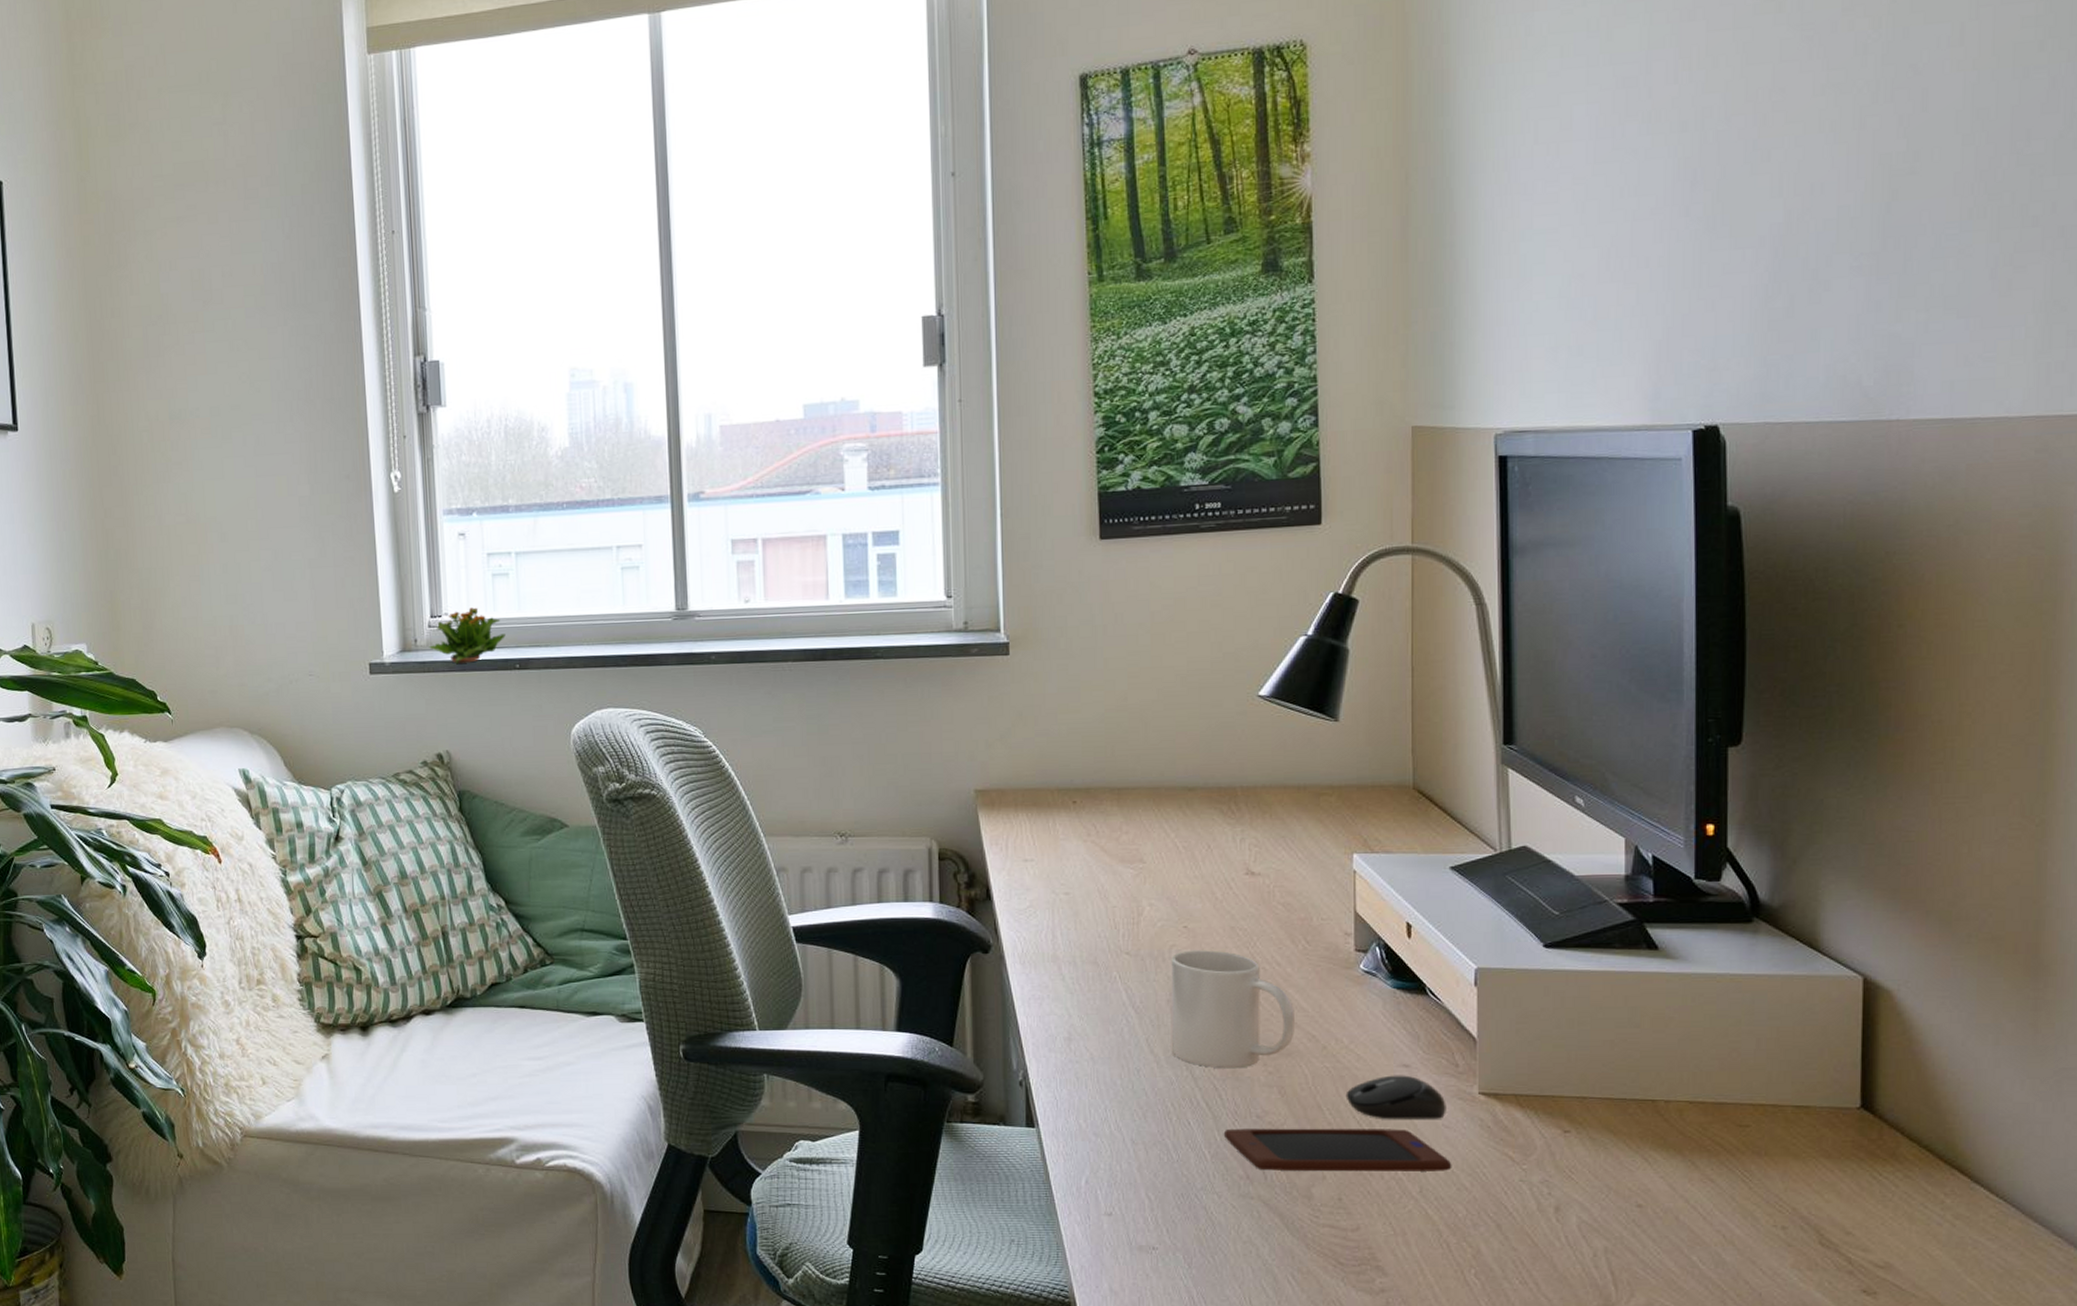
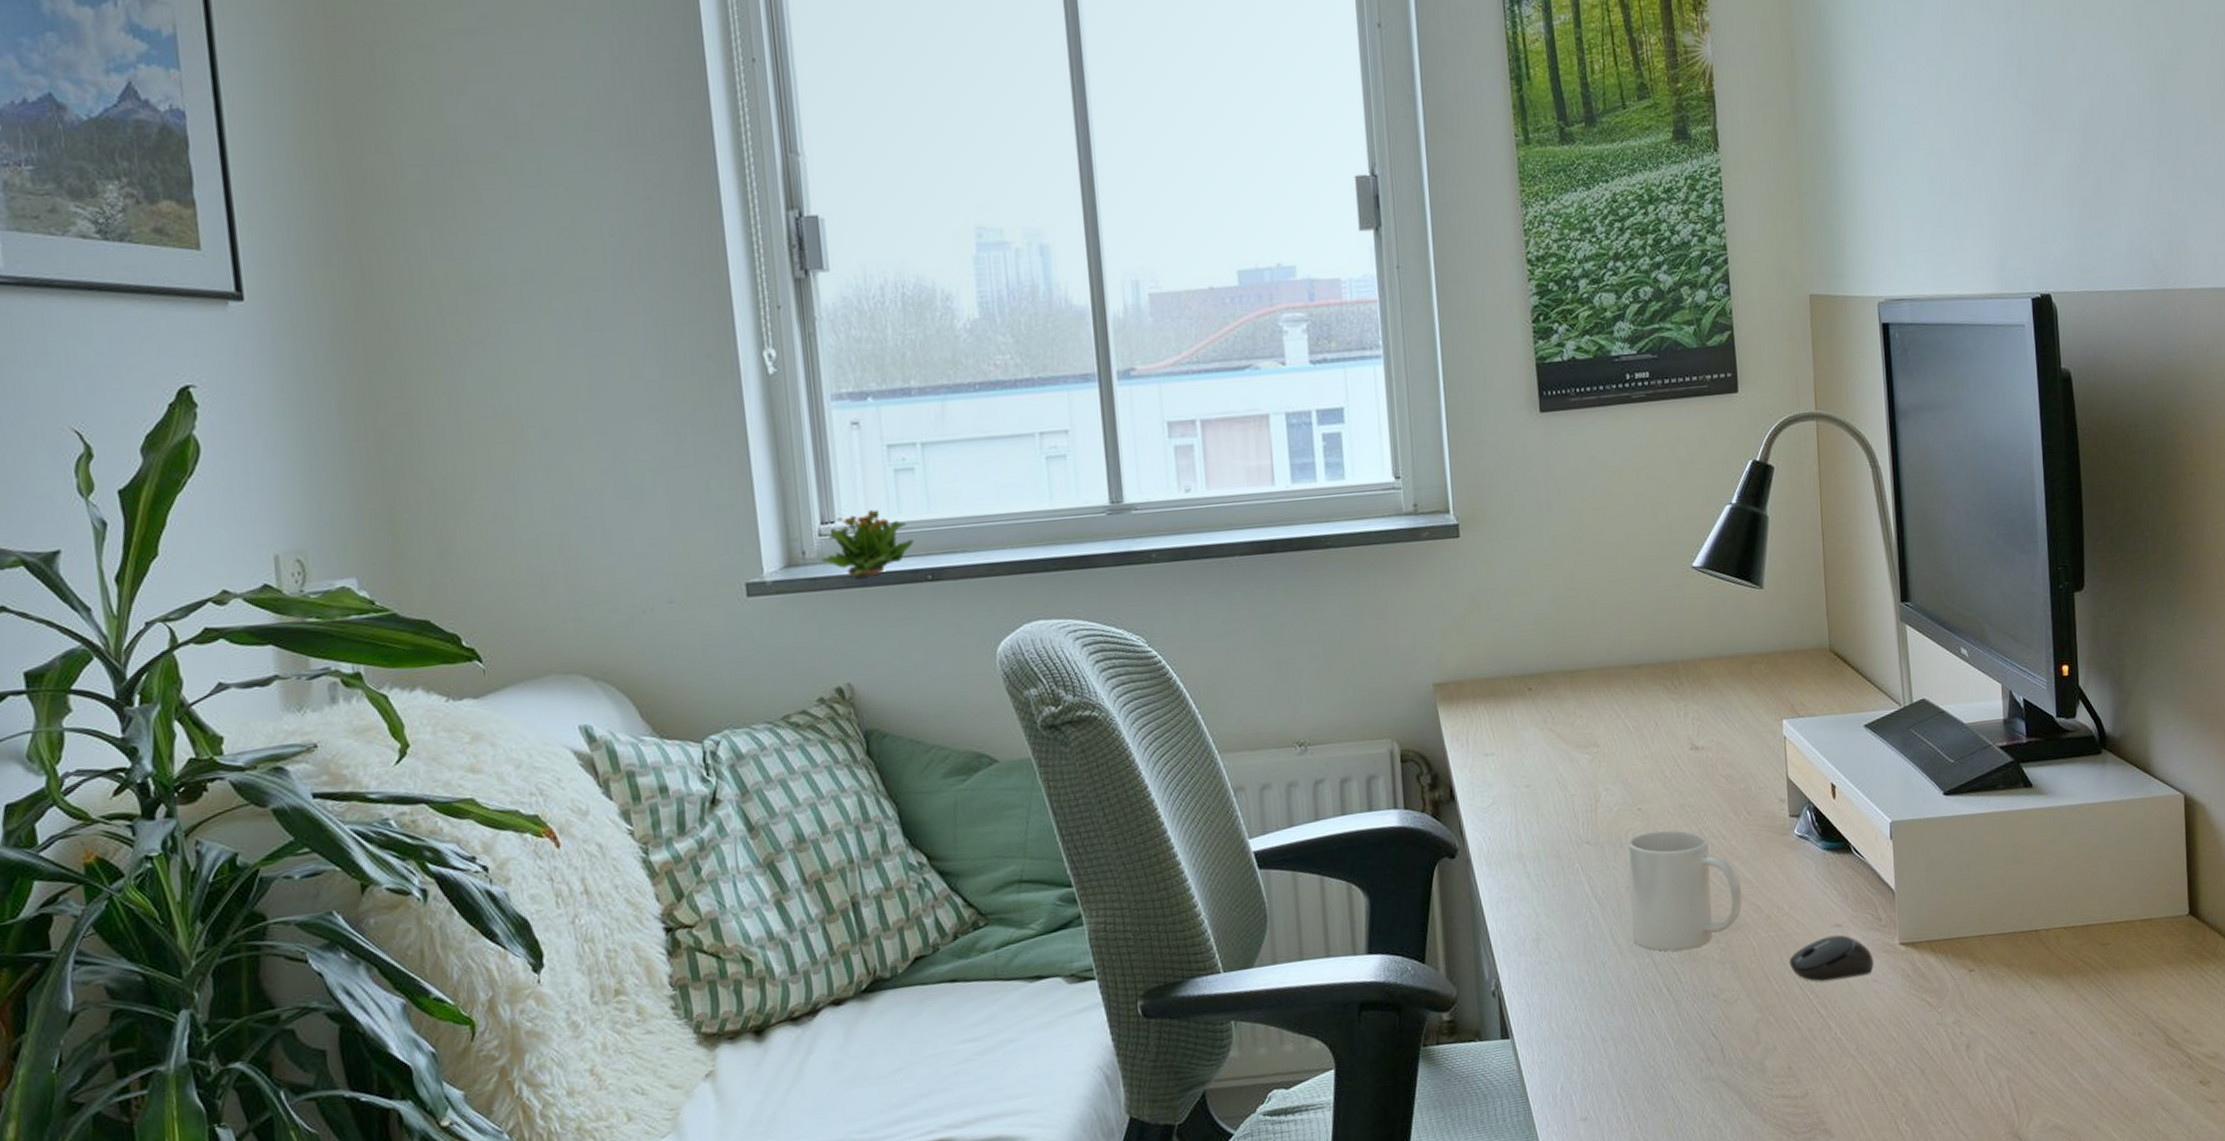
smartphone: present [1223,1128,1452,1172] -> none [1684,988,1882,1049]

